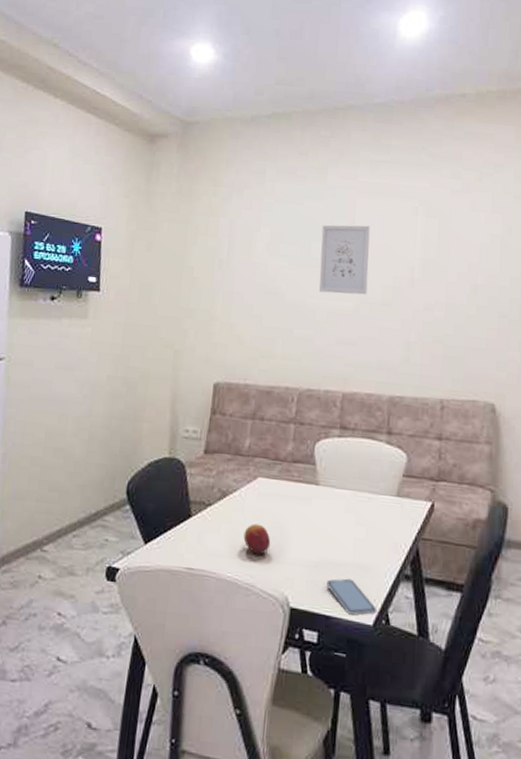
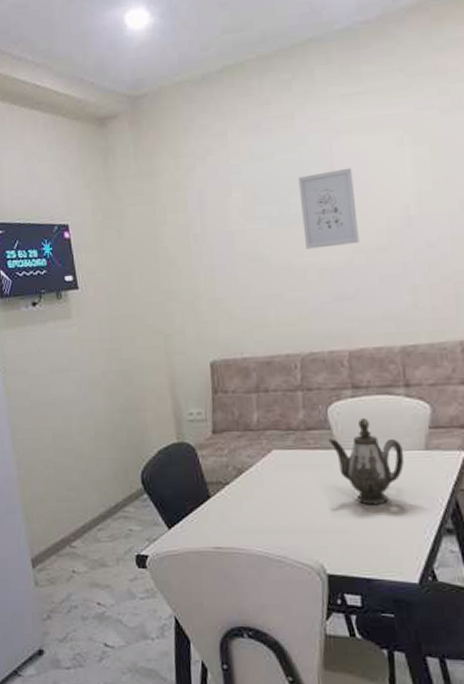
fruit: present [243,523,271,555] -> none [267,496,297,527]
teapot: none [311,458,378,544] -> present [328,418,404,505]
smartphone: present [327,578,377,615] -> none [362,539,422,575]

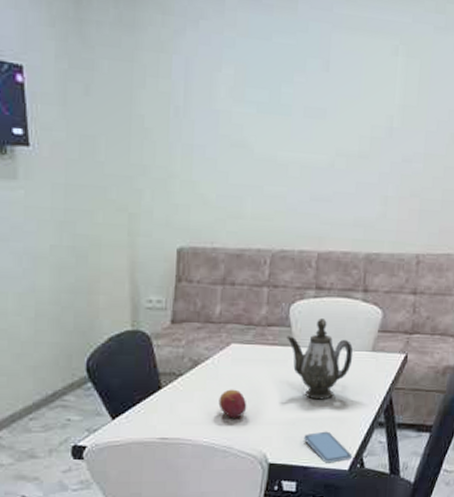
fruit: none [267,496,297,527] -> present [218,389,247,418]
wall art: present [298,168,359,249] -> none [291,65,347,147]
smartphone: none [362,539,422,575] -> present [304,431,353,463]

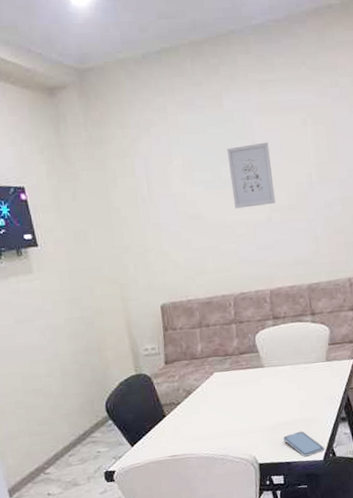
fruit: present [218,389,247,418] -> none [211,408,235,432]
teapot: present [287,319,353,400] -> none [256,341,312,407]
wall art: none [291,65,347,147] -> present [227,142,276,209]

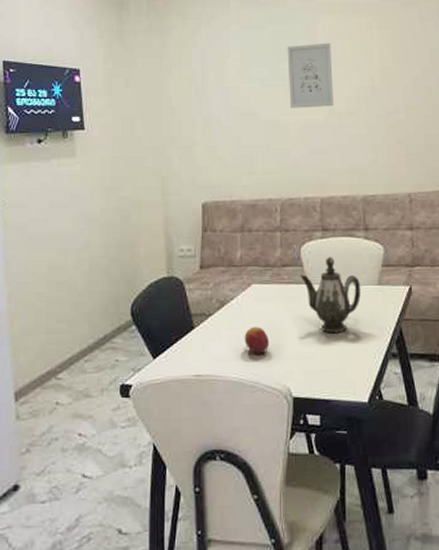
fruit: none [211,408,235,432] -> present [244,326,270,354]
teapot: none [256,341,312,407] -> present [300,257,361,334]
smartphone: present [283,431,325,457] -> none [324,364,371,396]

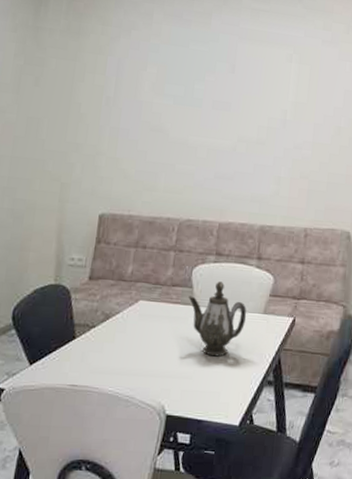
fruit: present [244,326,270,354] -> none [124,342,150,370]
wall art: present [287,43,334,108] -> none [201,67,249,134]

